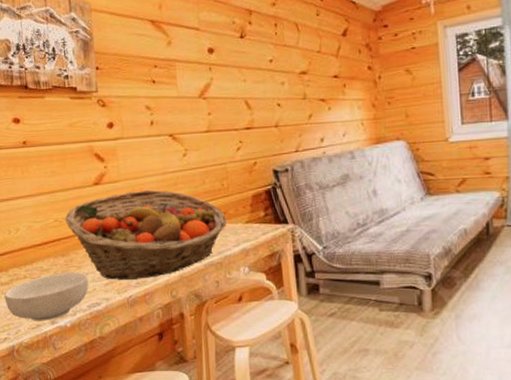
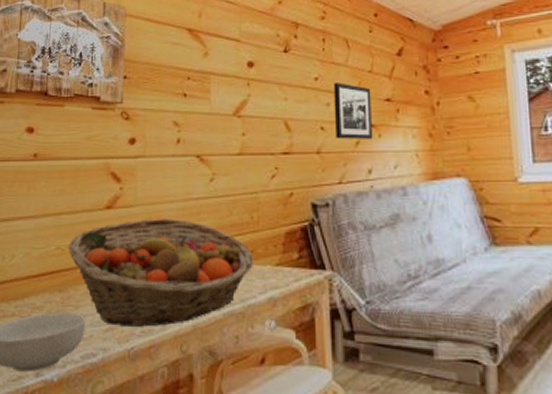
picture frame: none [286,63,323,114] -> present [333,82,372,139]

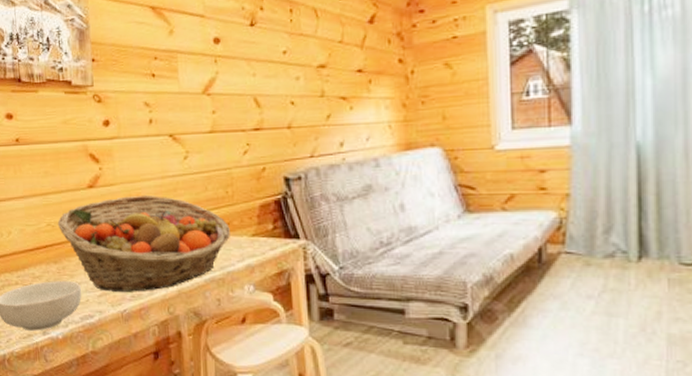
picture frame: present [333,82,372,139] -> none [302,55,344,114]

